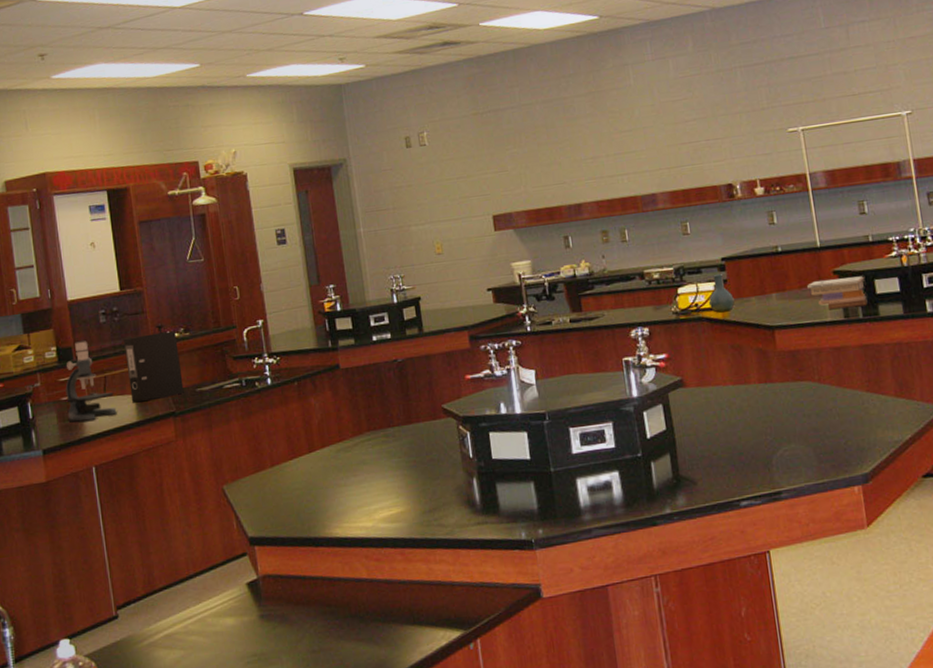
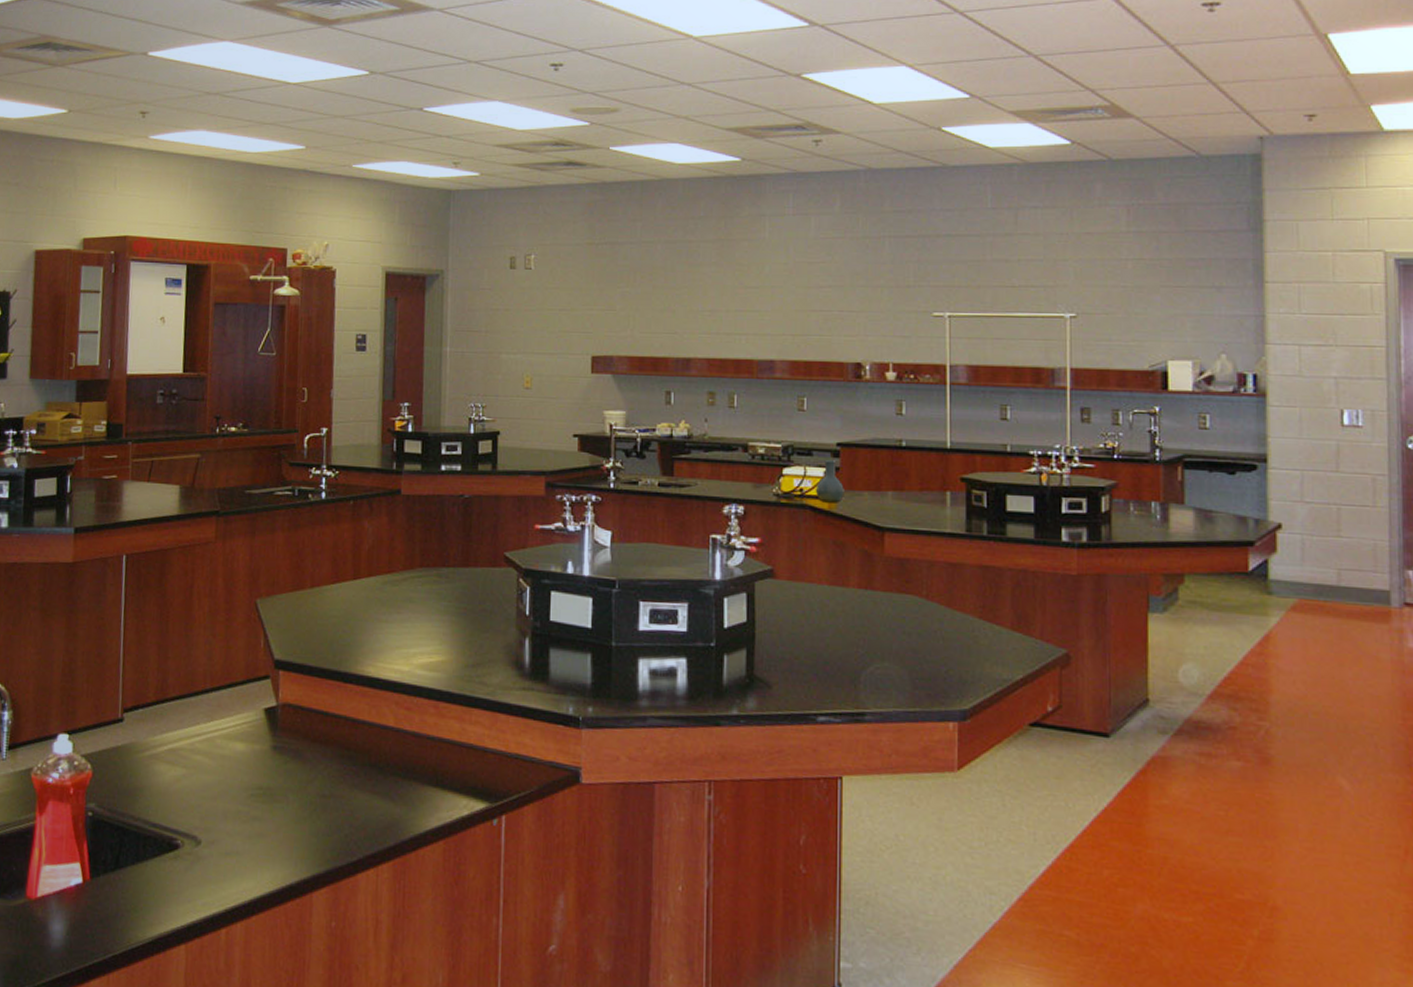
microscope: present [65,339,117,424] -> none [106,418,159,507]
binder: present [124,331,184,404] -> none [175,424,234,496]
books: present [807,276,868,310] -> none [929,485,996,522]

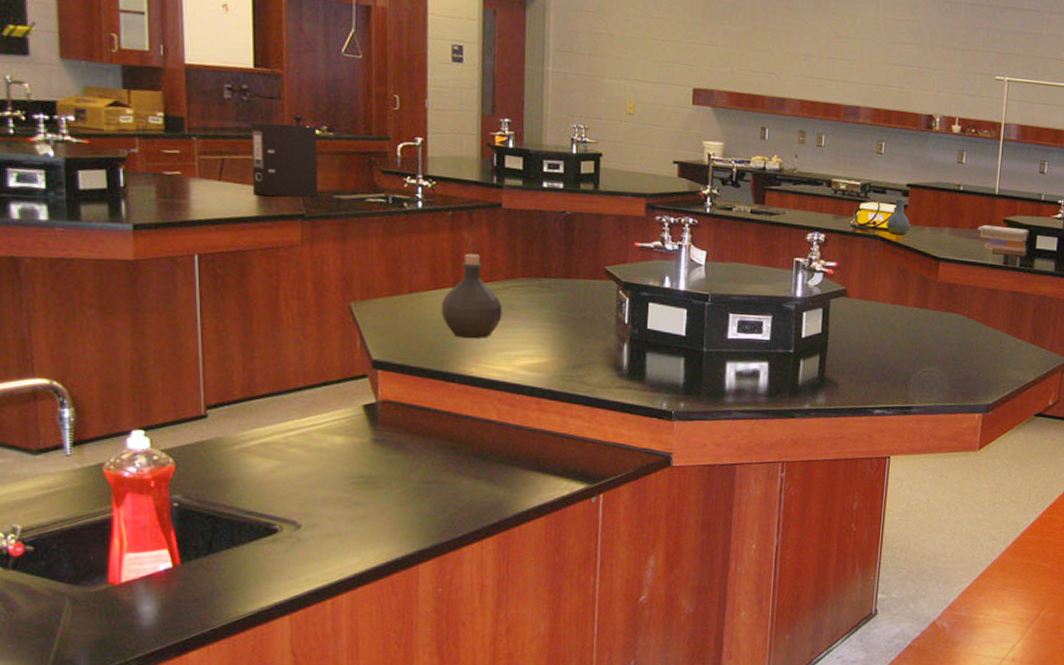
binder: none [175,424,234,496] -> present [251,122,319,198]
flask: none [341,544,401,635] -> present [441,253,503,339]
books: none [929,485,996,522] -> present [978,224,1030,257]

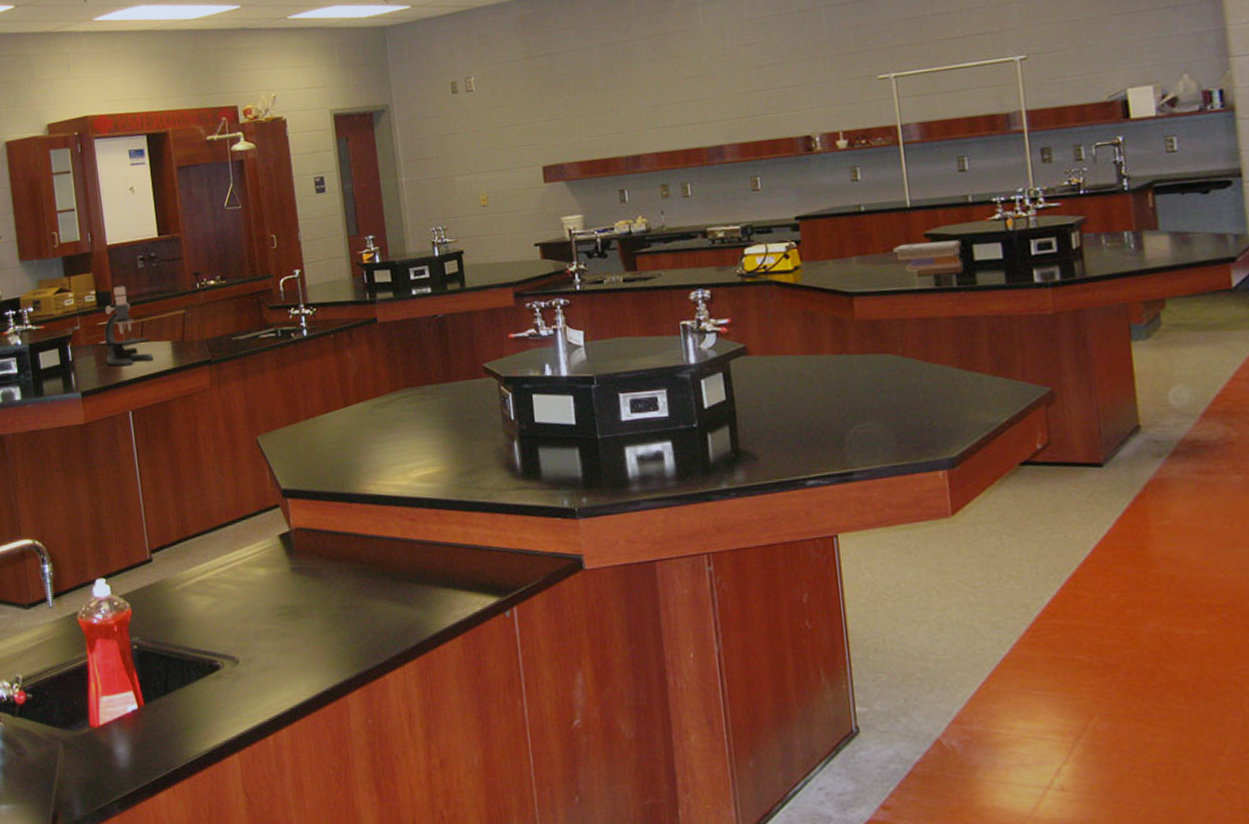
microscope: none [170,111,233,205] -> present [104,284,154,367]
binder: present [251,122,319,198] -> none [161,278,220,351]
flask: present [441,253,503,339] -> none [335,372,392,457]
flask: present [887,197,910,236] -> none [779,233,809,277]

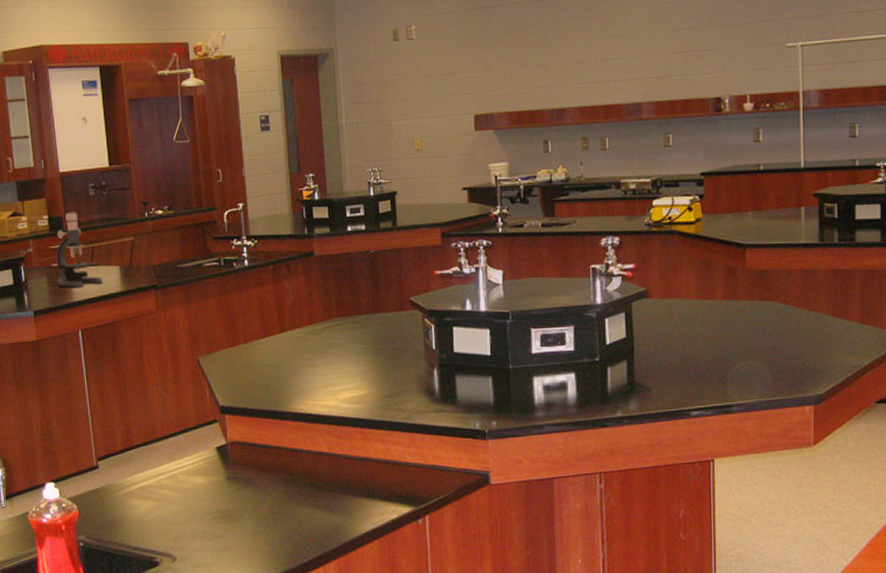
books: present [893,240,964,277] -> none [785,200,846,233]

